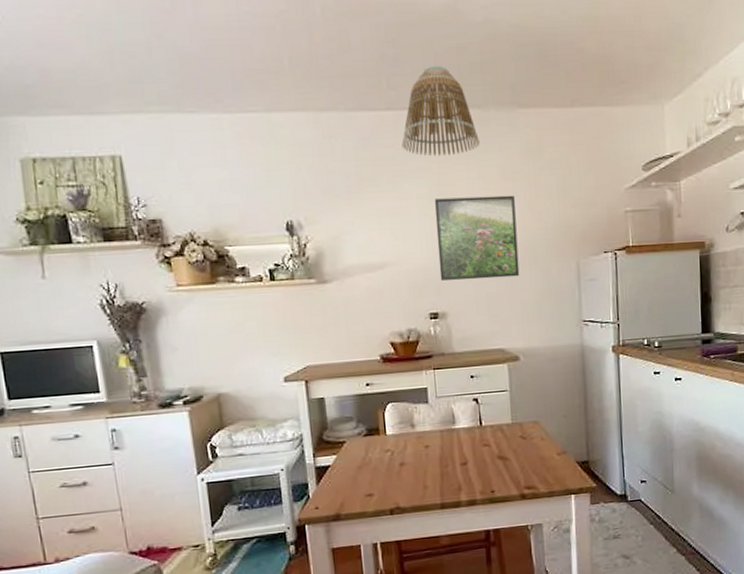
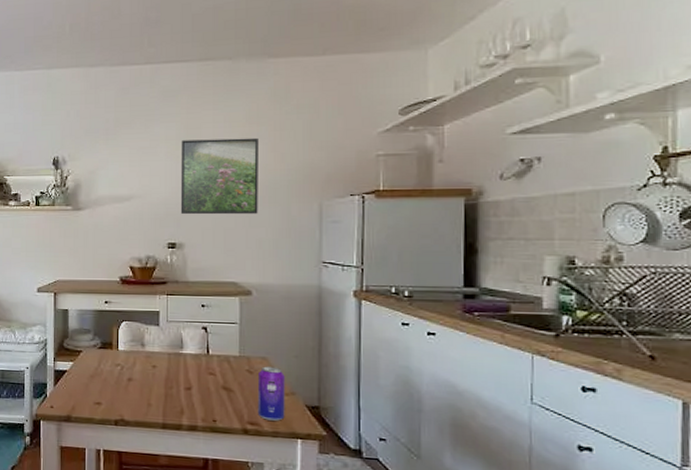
lamp shade: present [401,65,481,157] -> none [156,24,229,103]
beverage can: none [531,429,559,483] -> present [257,366,285,422]

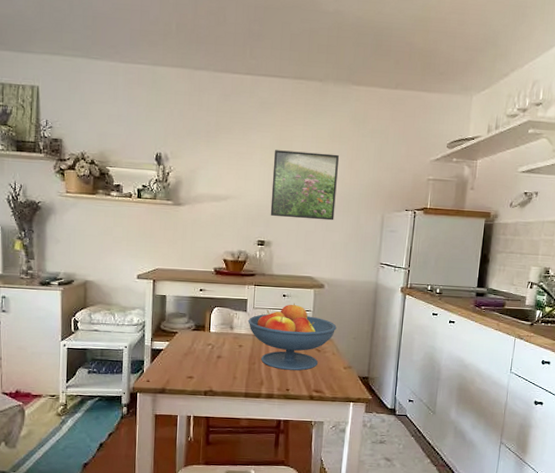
fruit bowl: none [161,314,272,397] -> present [248,303,337,371]
beverage can: present [257,366,285,422] -> none [322,346,345,390]

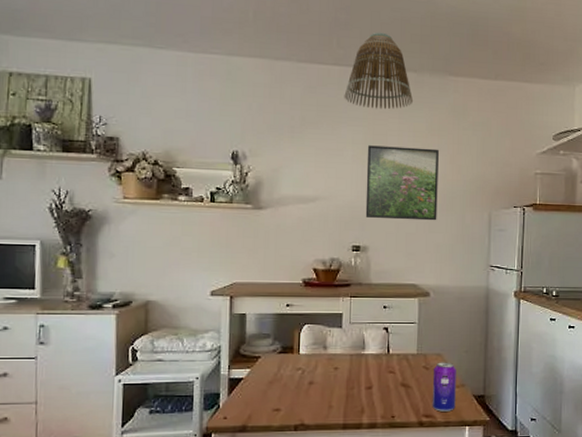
fruit bowl: present [248,303,337,371] -> none [344,315,446,393]
lamp shade: none [255,42,318,117] -> present [344,32,414,110]
beverage can: none [322,346,345,390] -> present [432,362,456,413]

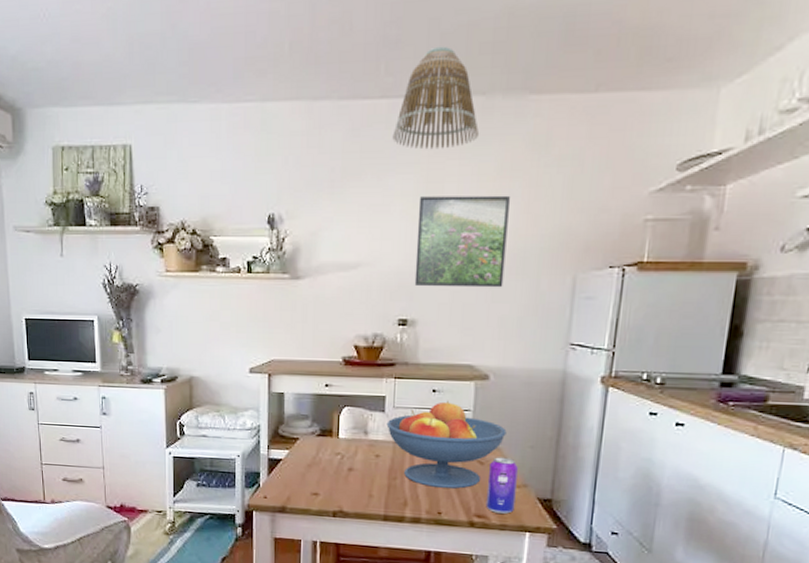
fruit bowl: none [344,315,446,393] -> present [386,400,507,489]

